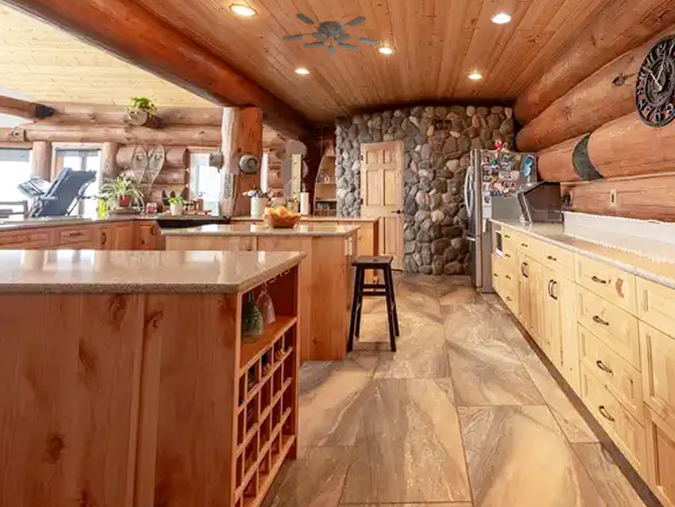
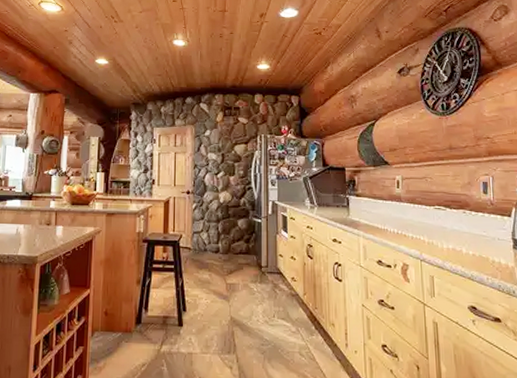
ceiling fan: present [282,13,379,56] -> none [84,8,174,47]

